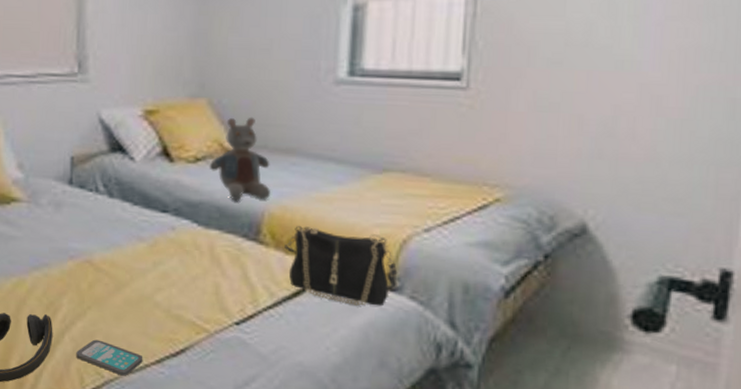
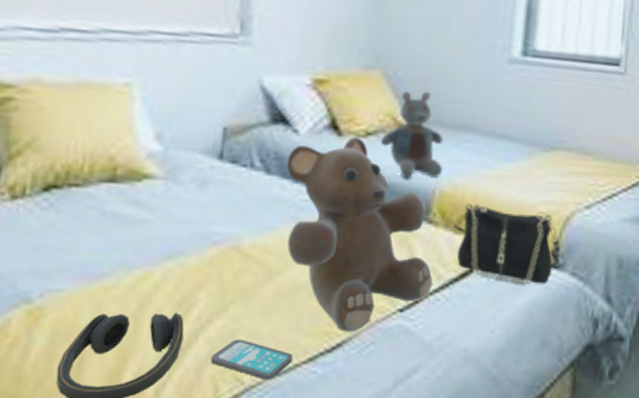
teddy bear: none [126,162,267,341] -> present [286,136,434,333]

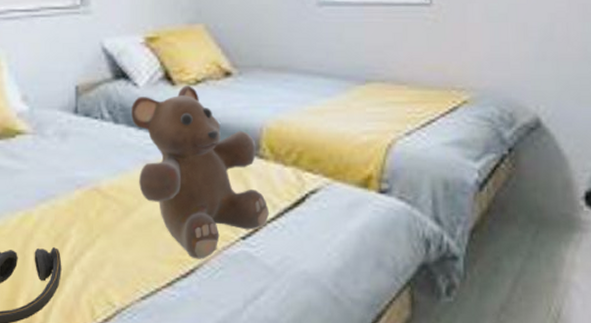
smartphone: present [211,339,294,380] -> none [86,268,154,303]
stuffed animal: present [380,91,444,178] -> none [209,39,267,119]
handbag: present [454,204,561,285] -> none [283,138,387,210]

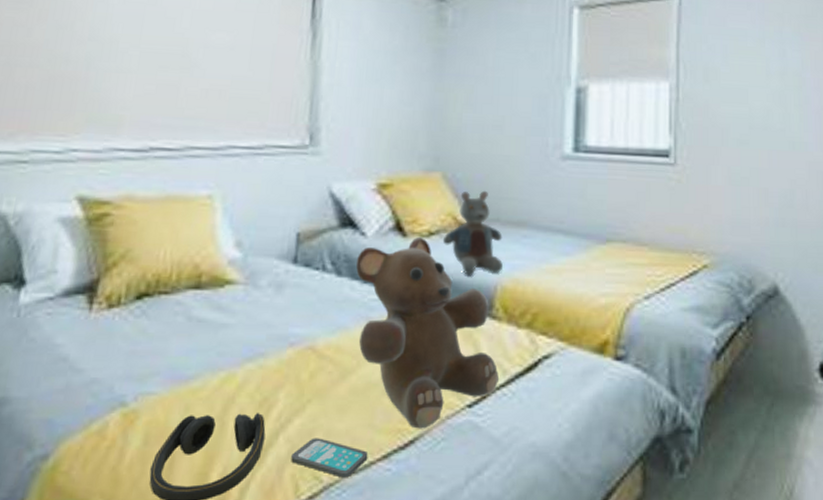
smartphone: none [86,268,154,303] -> present [291,438,368,478]
stuffed animal: none [209,39,267,119] -> present [442,190,503,275]

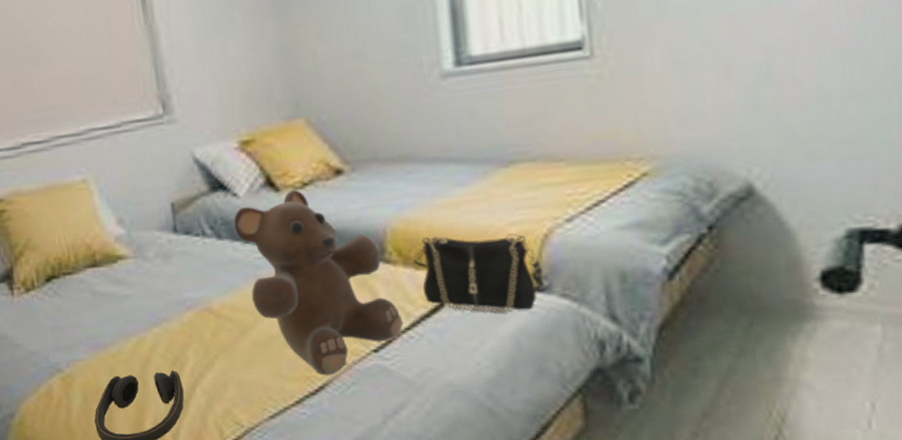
smartphone: present [291,438,368,478] -> none [210,388,282,422]
stuffed animal: present [442,190,503,275] -> none [318,129,389,222]
handbag: none [517,299,623,377] -> present [413,233,545,313]

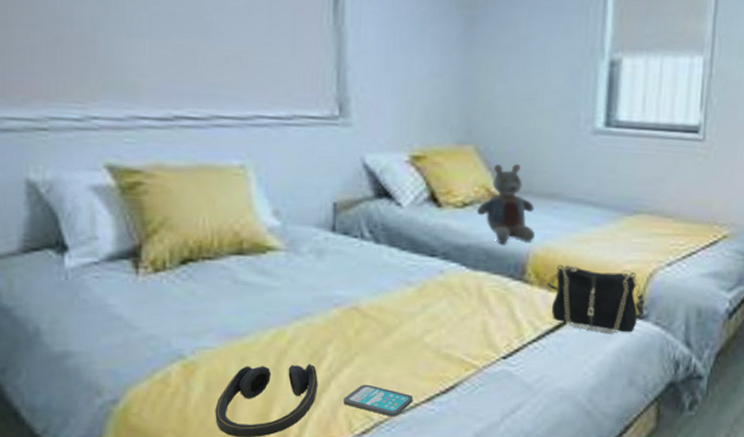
smartphone: none [210,388,282,422] -> present [343,384,414,417]
teddy bear: present [233,189,404,376] -> none [393,207,532,377]
stuffed animal: none [318,129,389,222] -> present [476,163,535,244]

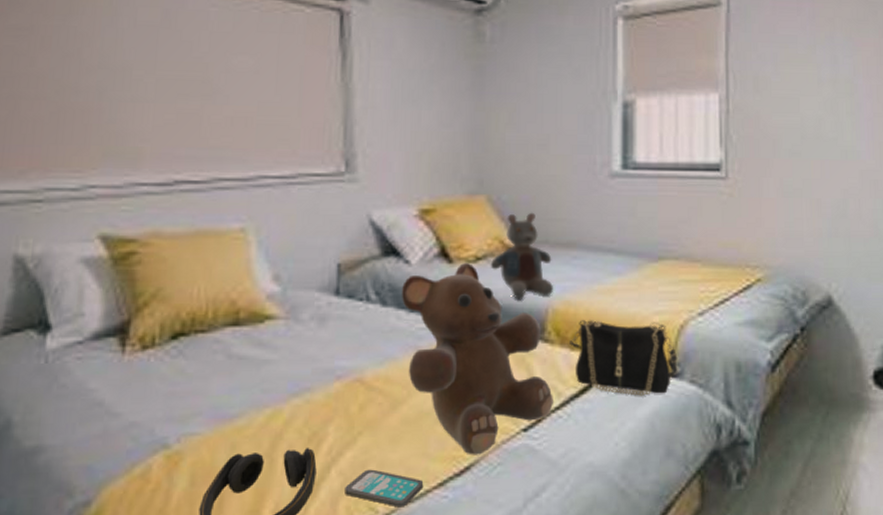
teddy bear: none [393,207,532,377] -> present [401,262,554,455]

